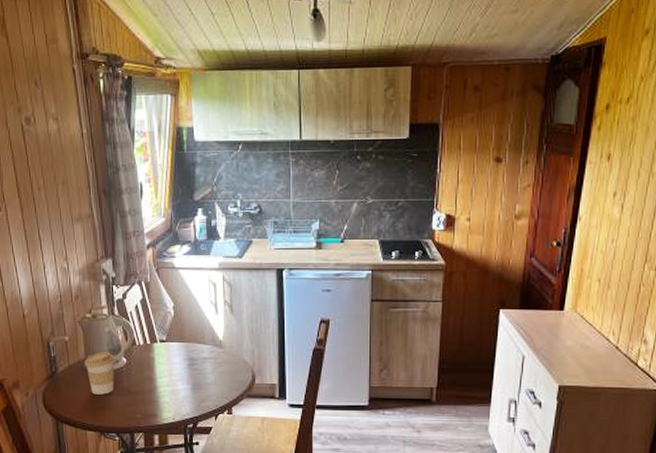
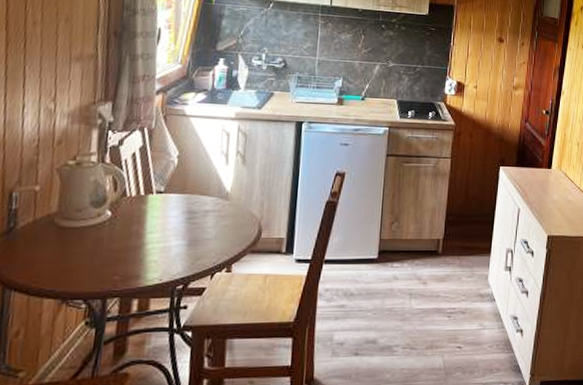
coffee cup: present [85,352,115,395] -> none [56,204,97,254]

